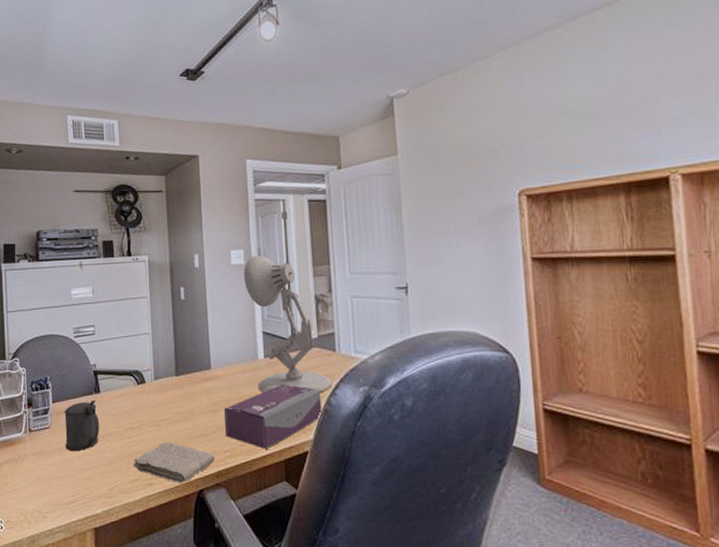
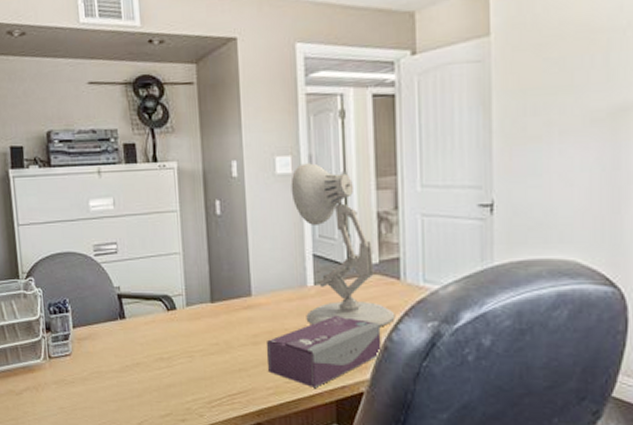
beer stein: present [64,399,100,452] -> none [86,326,127,382]
washcloth: present [133,442,215,483] -> none [163,376,256,420]

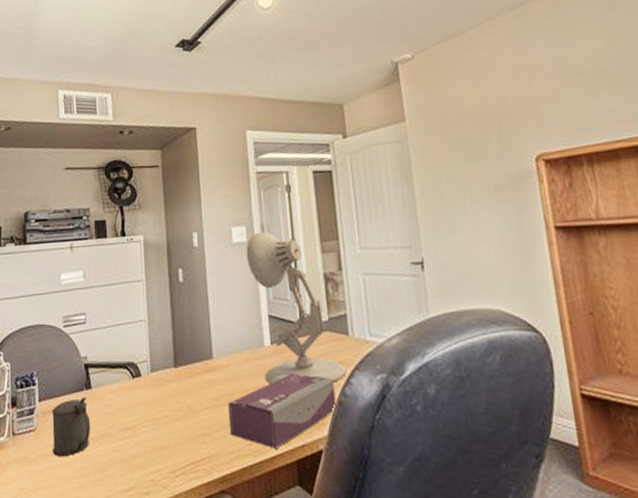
beer stein: none [86,326,127,382] -> present [52,396,91,457]

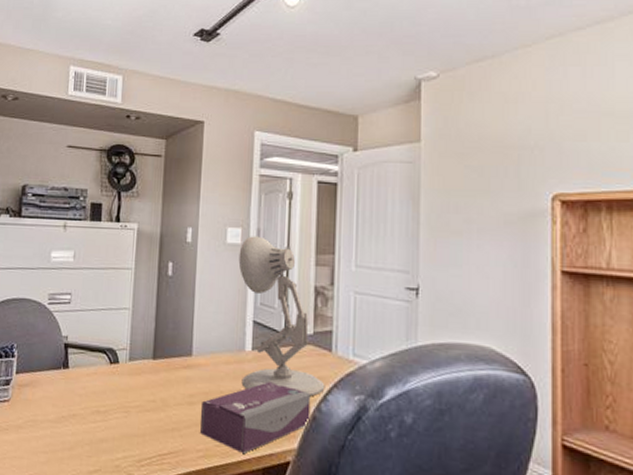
beer stein: present [52,396,91,457] -> none [23,375,64,431]

